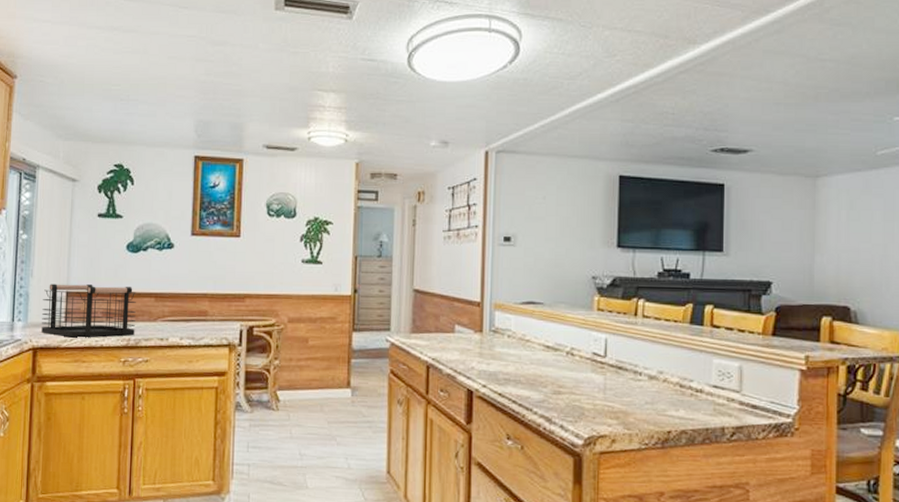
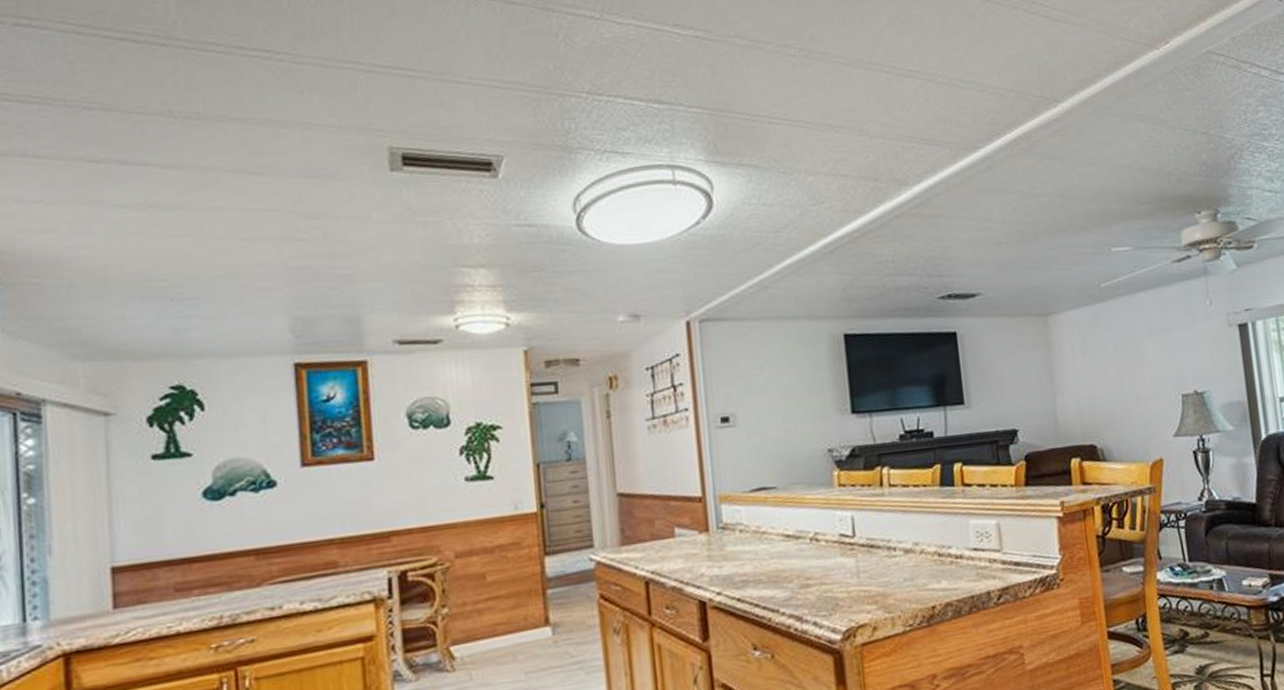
dish rack: present [41,283,136,338] -> none [72,546,229,631]

